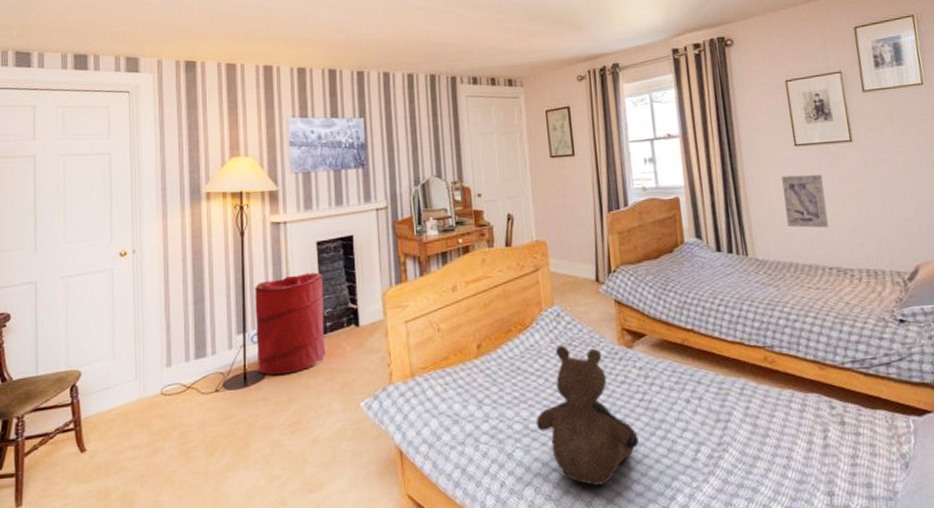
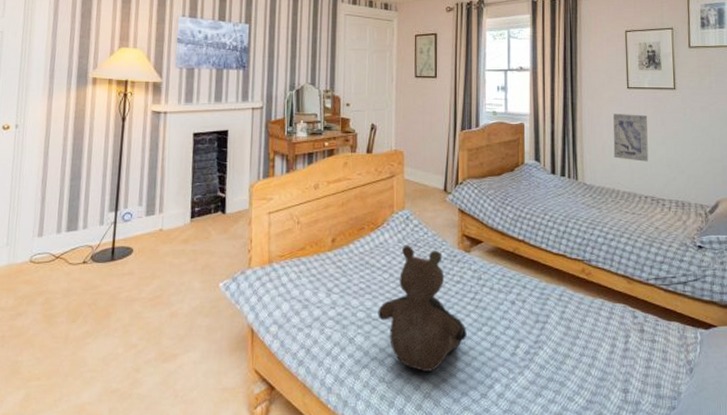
laundry hamper: present [255,272,325,376] -> none [126,160,196,253]

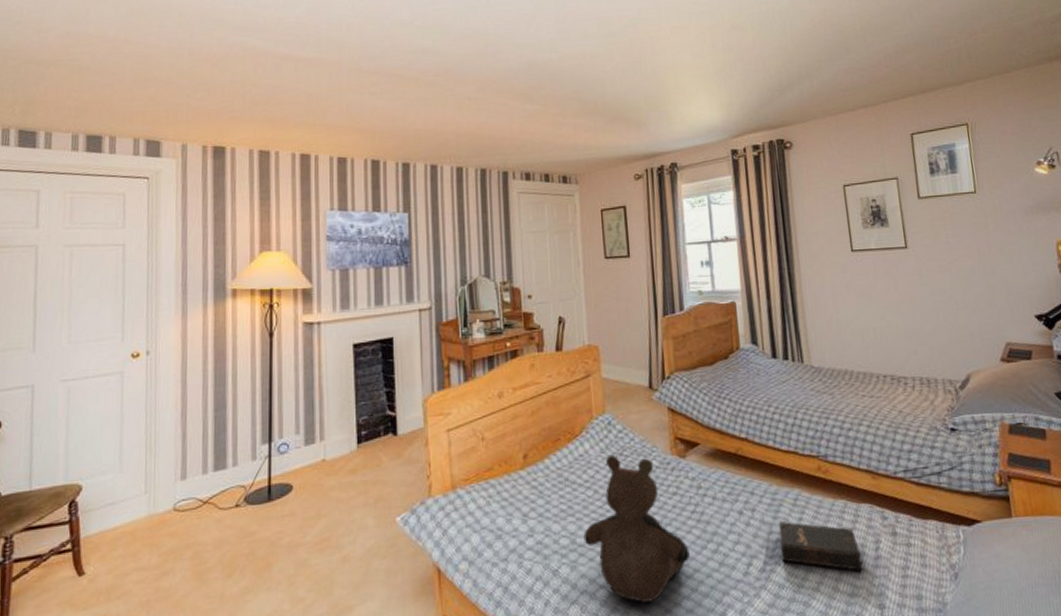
hardback book: none [544,312,613,359] -> present [779,520,863,571]
wall art: present [613,114,649,162] -> none [838,280,884,335]

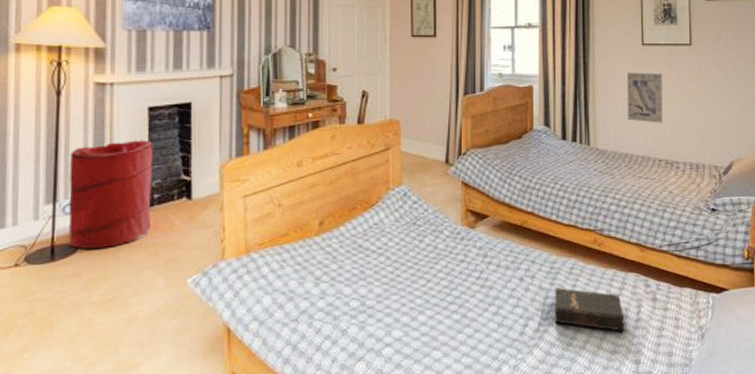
laundry hamper: none [283,376,359,489] -> present [68,140,153,250]
teddy bear: present [583,454,690,603] -> none [373,223,472,360]
wall art: none [838,280,884,335] -> present [627,72,663,123]

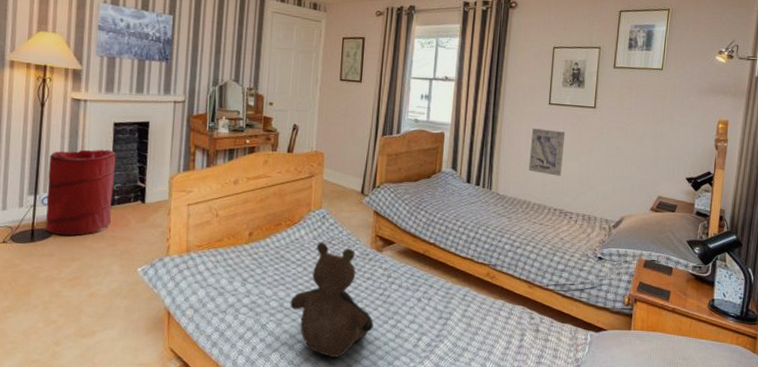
teddy bear: none [373,223,472,360] -> present [290,241,374,357]
hardback book: present [554,287,625,331] -> none [445,310,509,354]

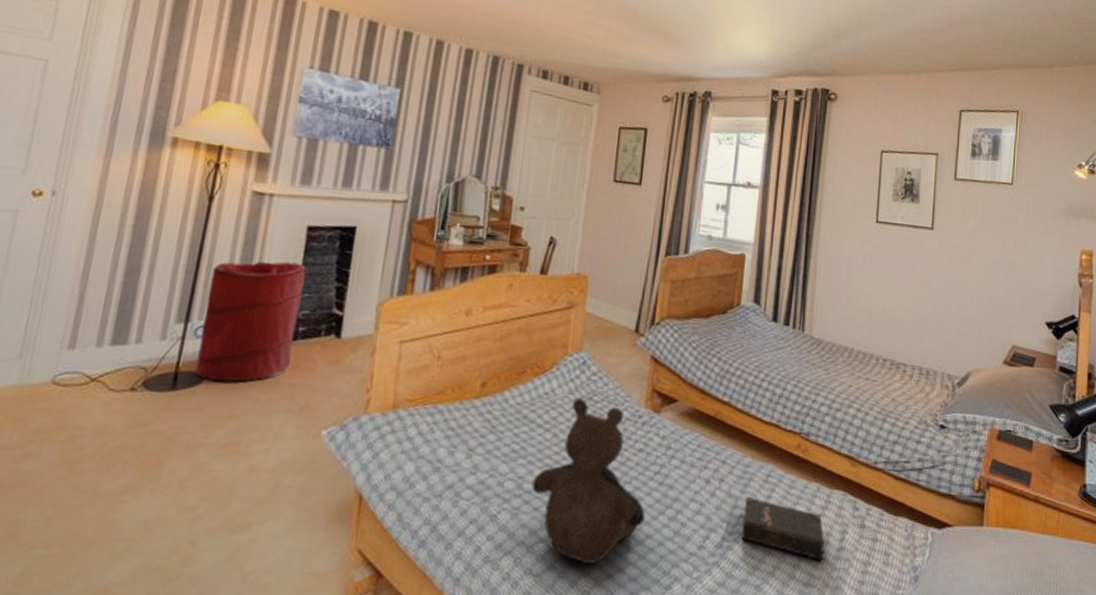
hardback book: none [445,310,509,354] -> present [741,496,825,560]
wall art: present [528,128,566,176] -> none [851,252,897,316]

